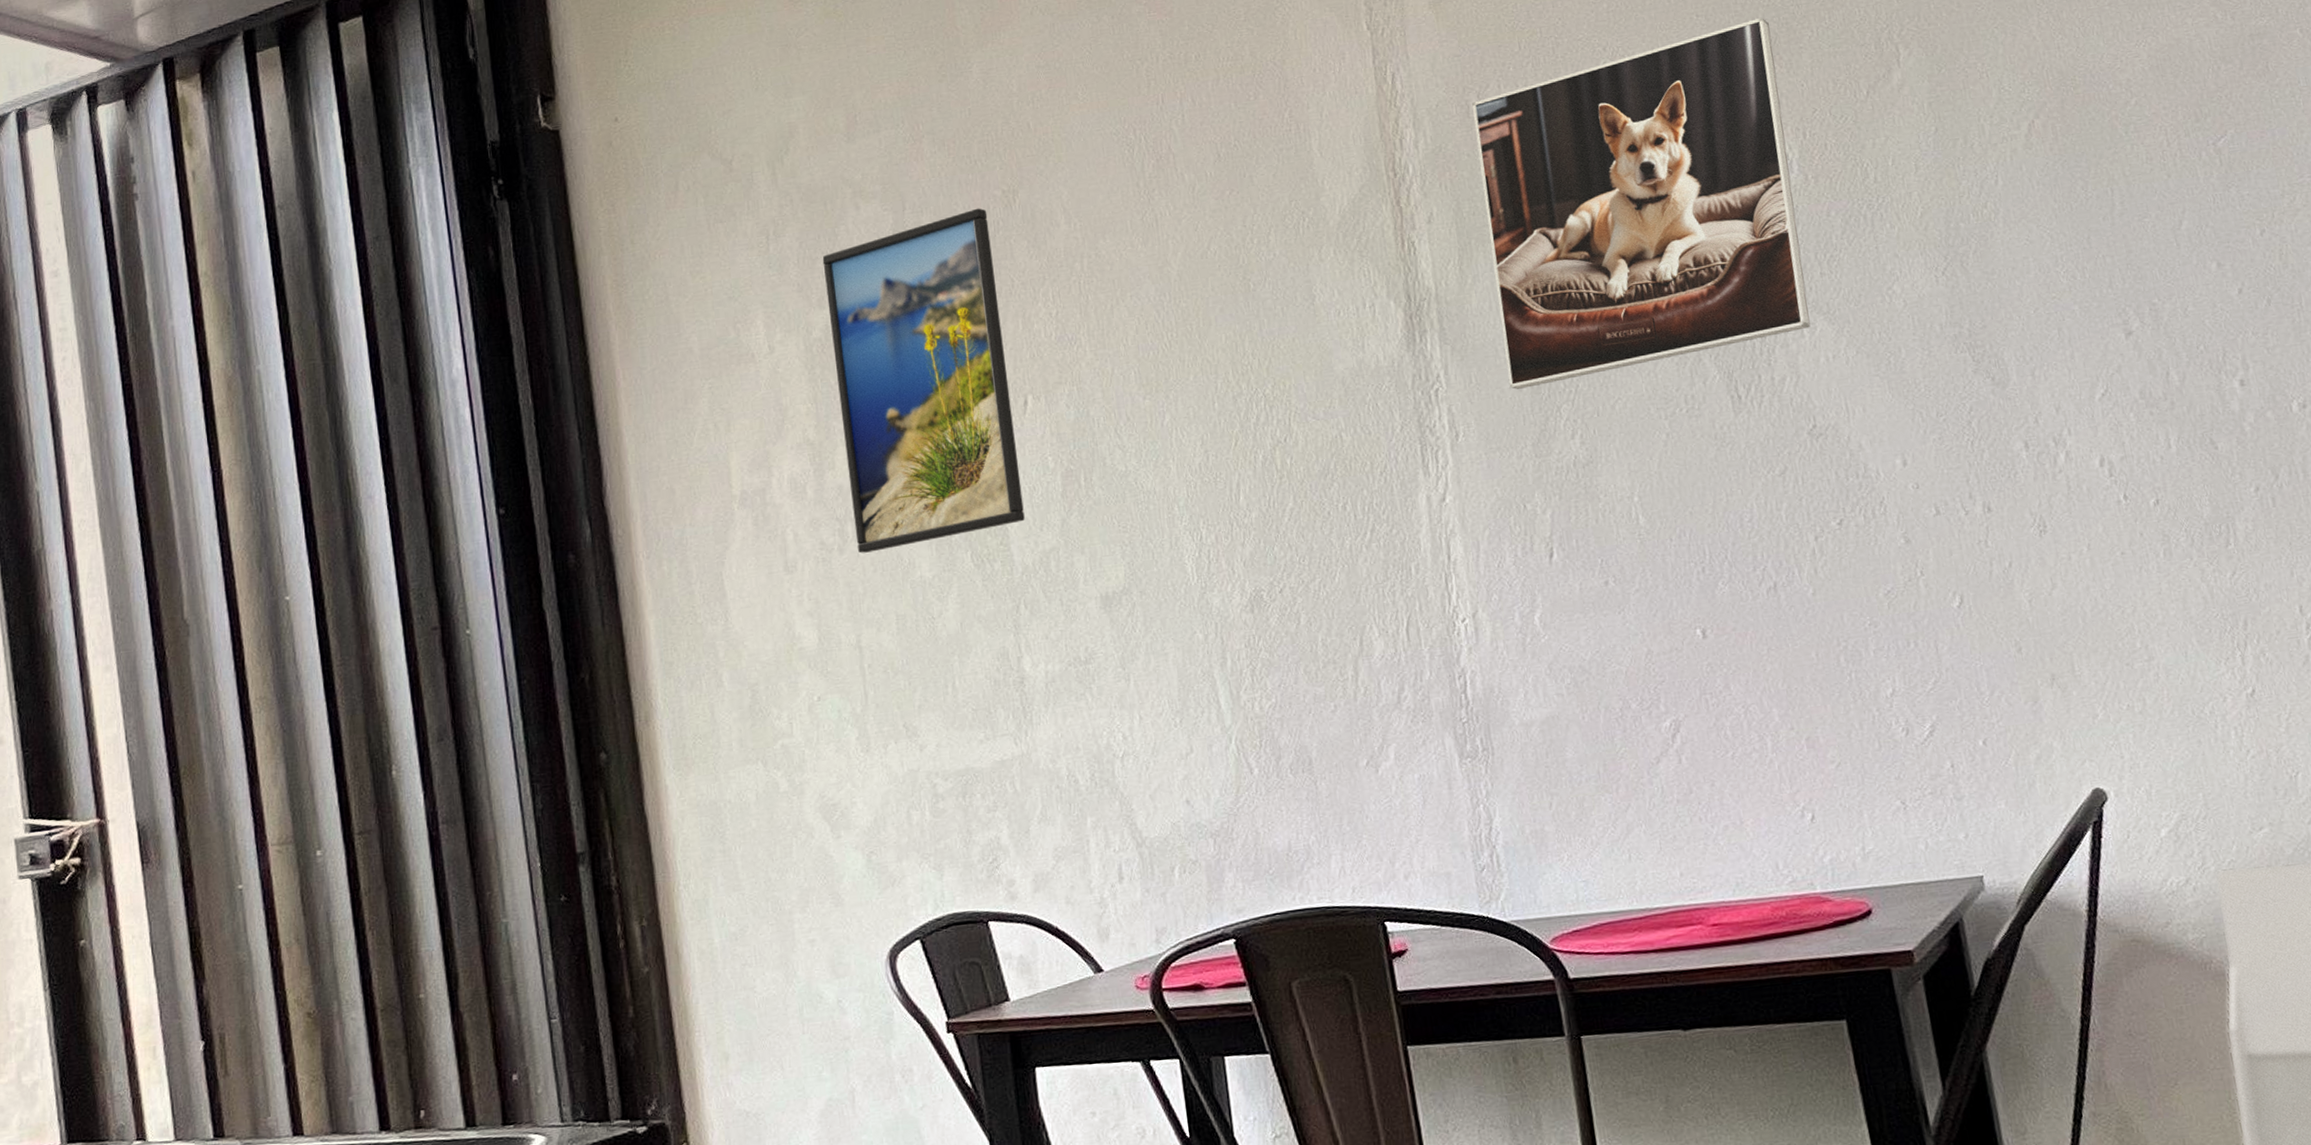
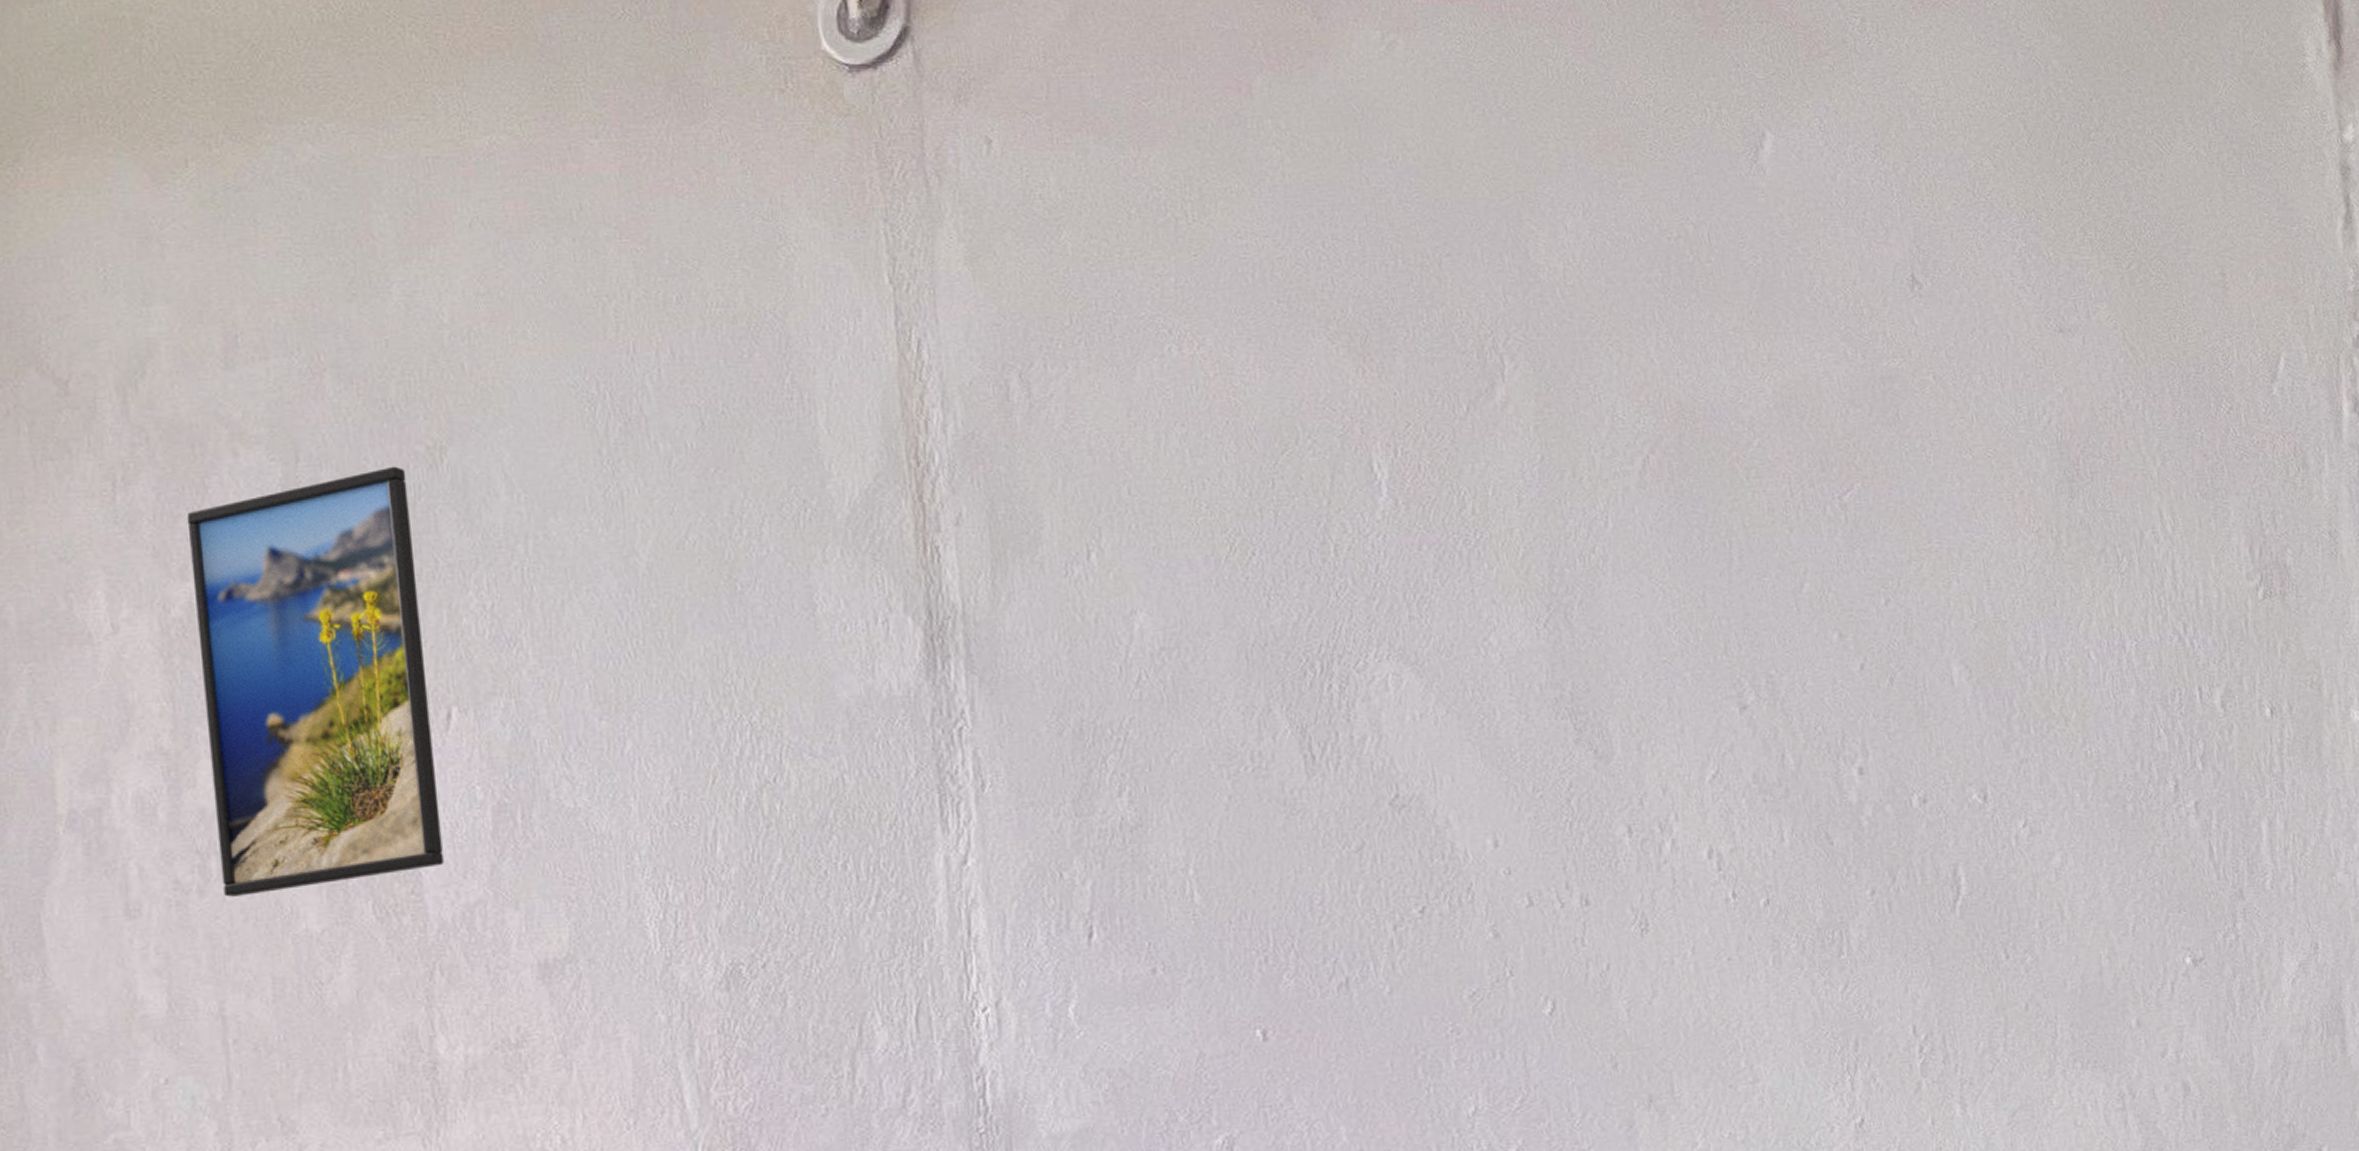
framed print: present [1472,17,1811,389] -> none [1012,309,1396,733]

